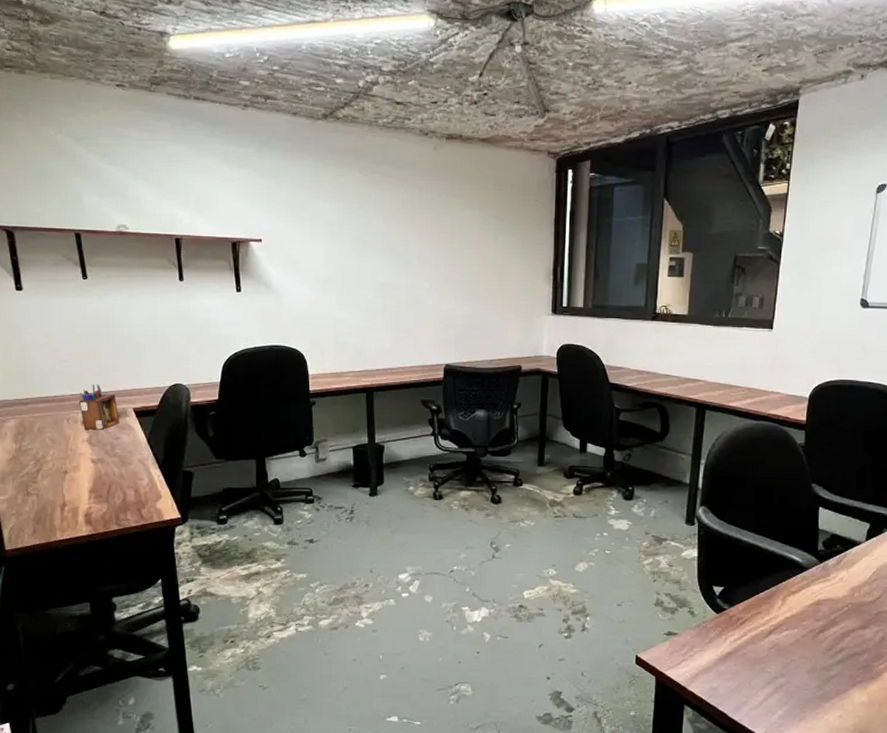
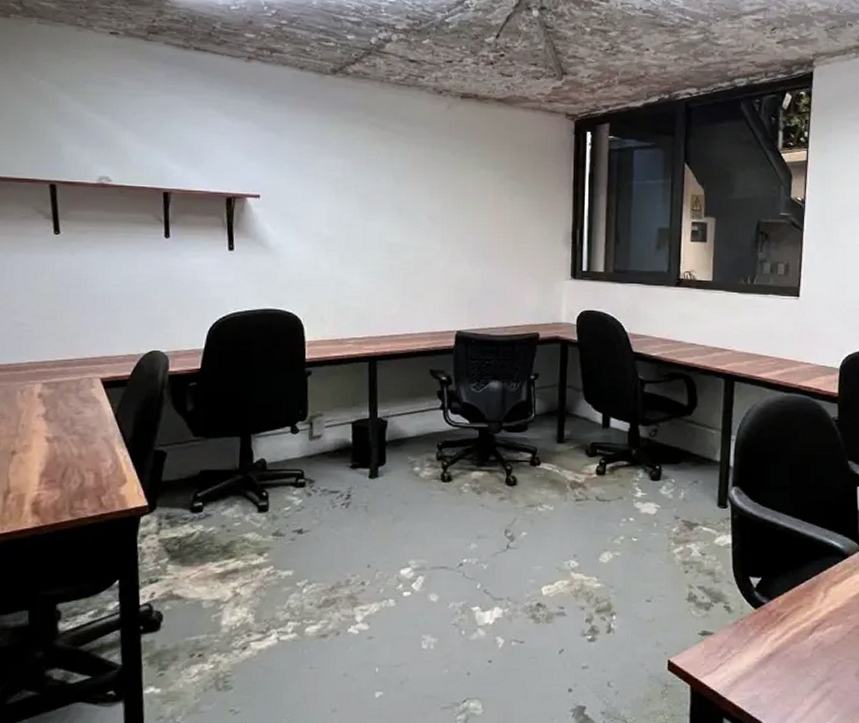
desk organizer: present [79,384,119,431] -> none [37,350,84,404]

